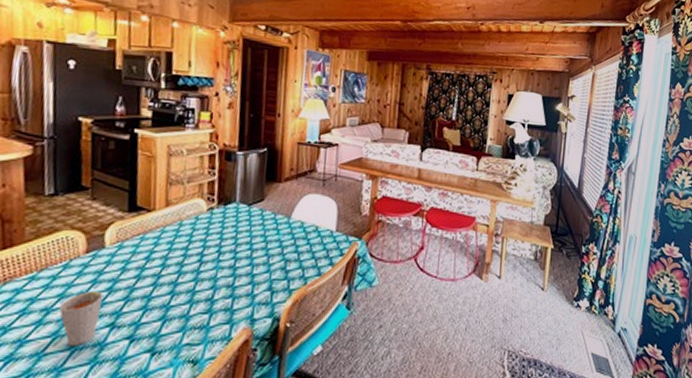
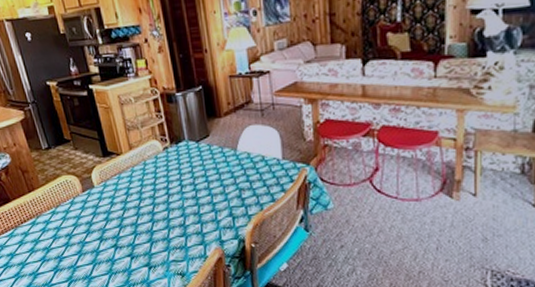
cup: present [59,290,103,347] -> none [76,220,106,262]

